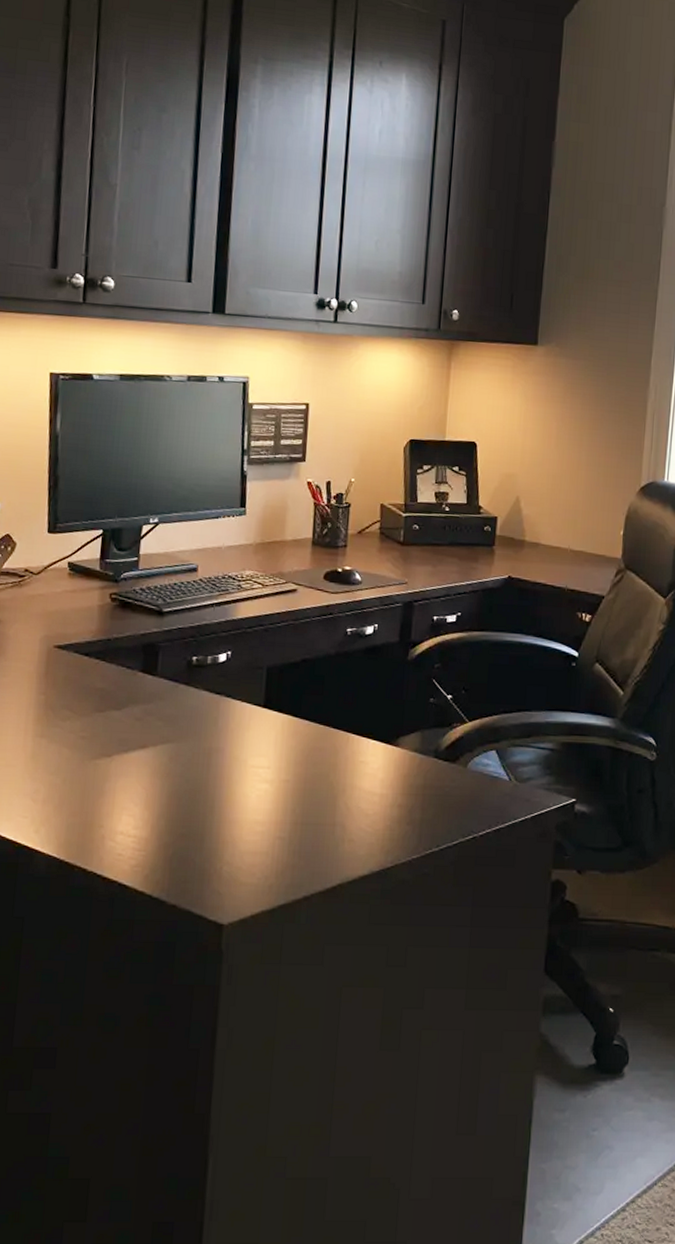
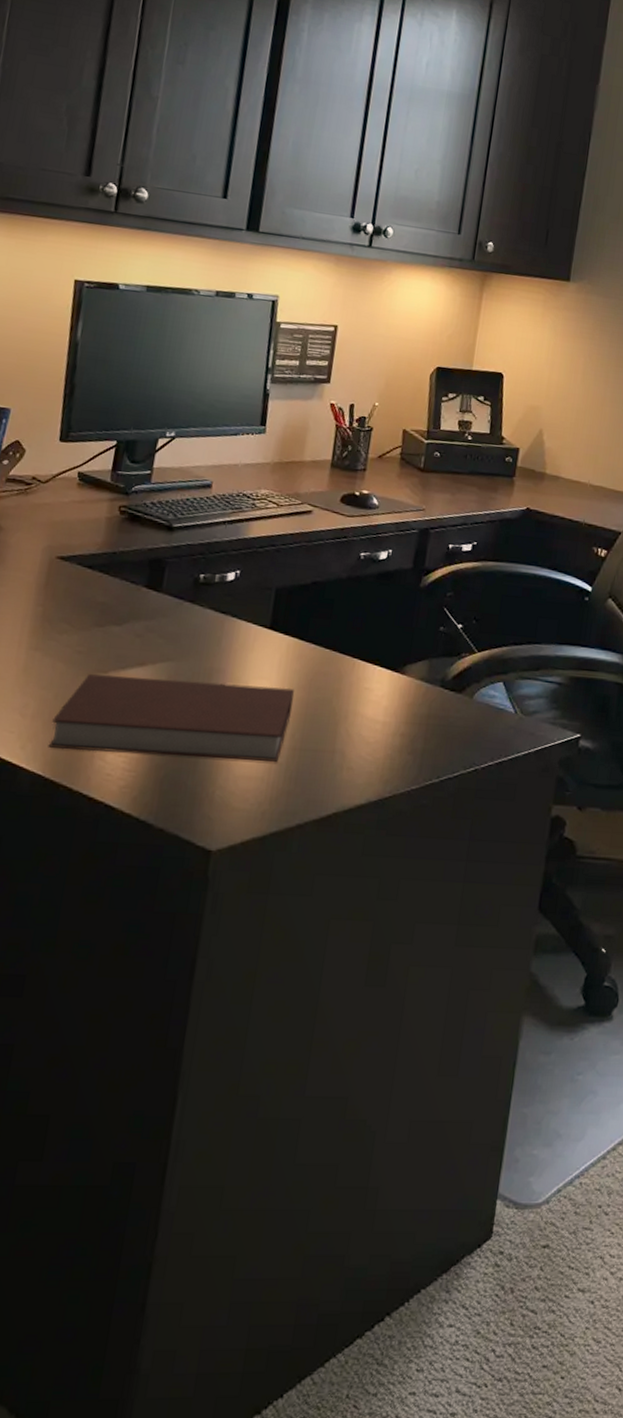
notebook: none [60,758,293,836] -> present [48,674,295,762]

